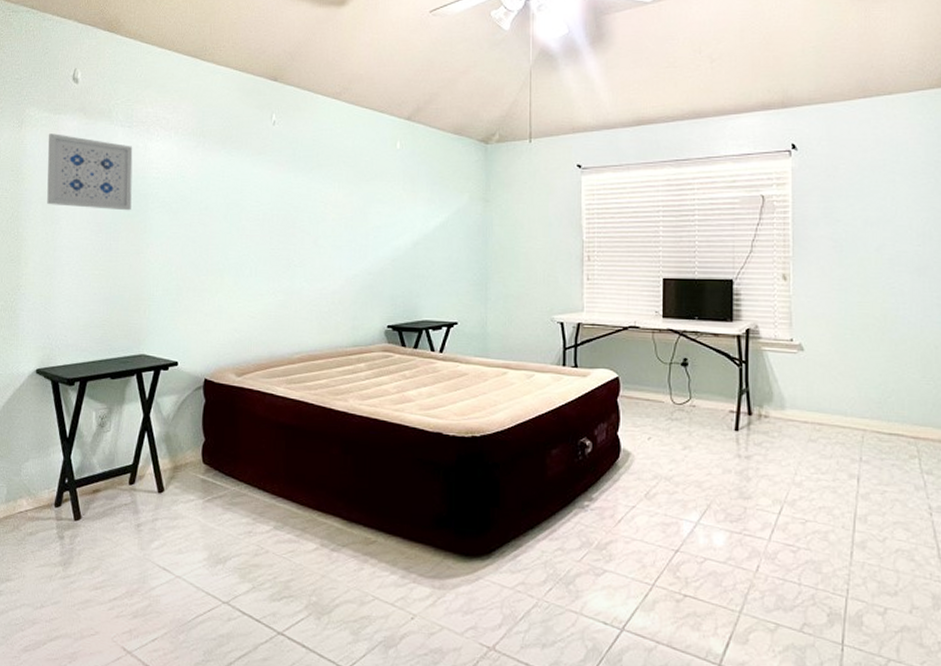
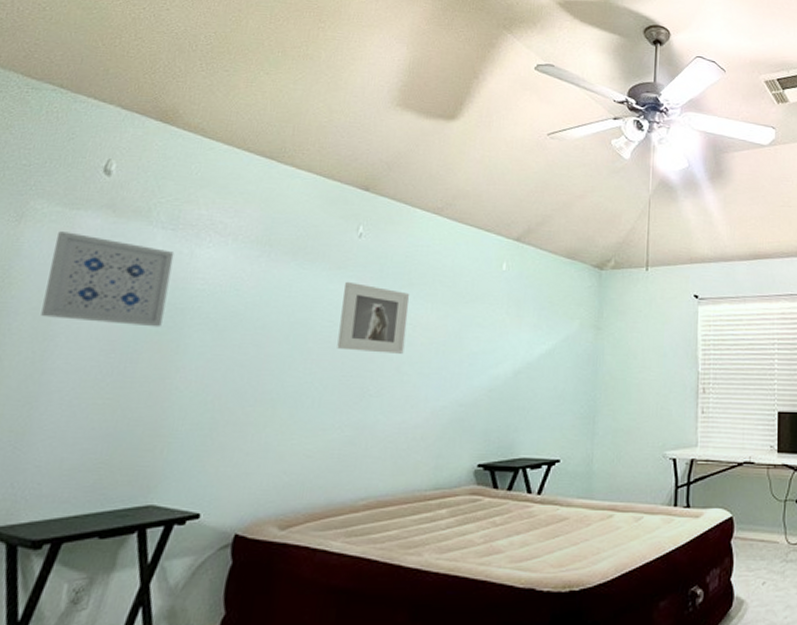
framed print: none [265,165,320,229] -> present [337,281,410,354]

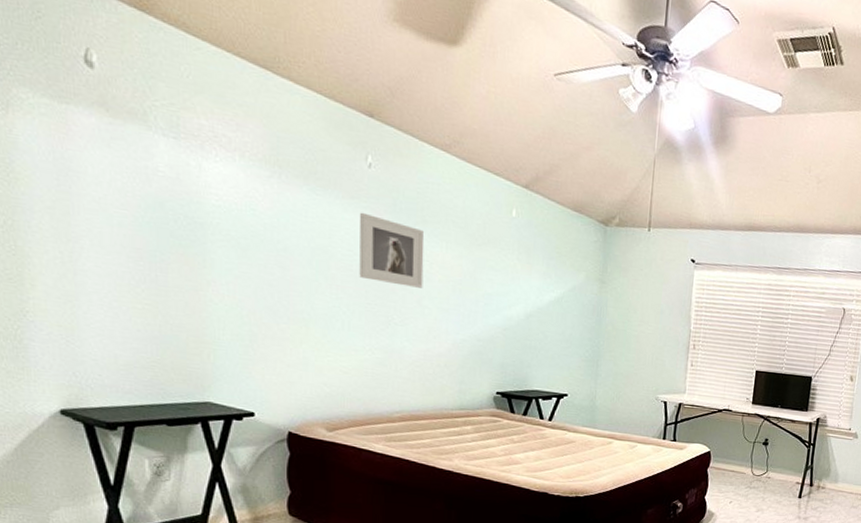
wall art: present [41,231,174,327] -> none [53,127,184,240]

